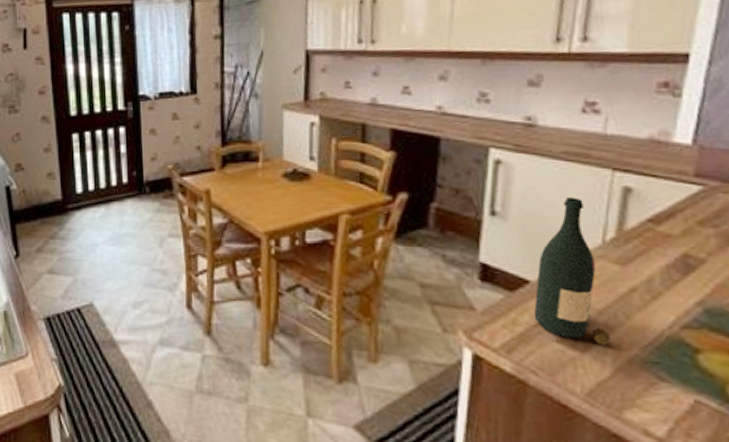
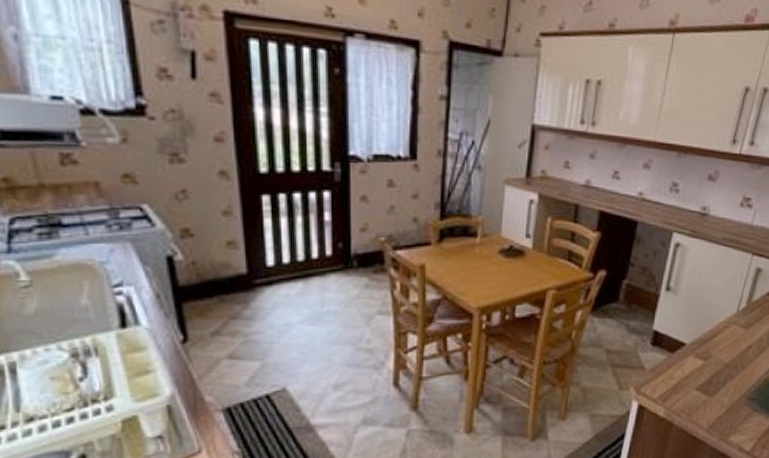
wine bottle: present [533,197,611,345] -> none [684,276,731,390]

